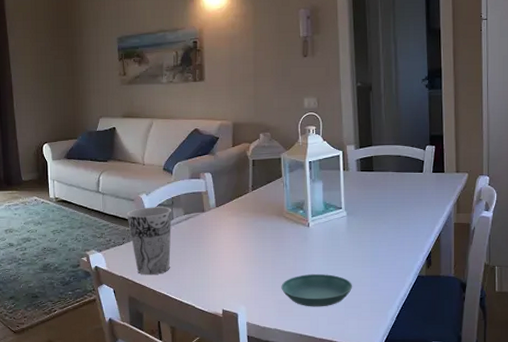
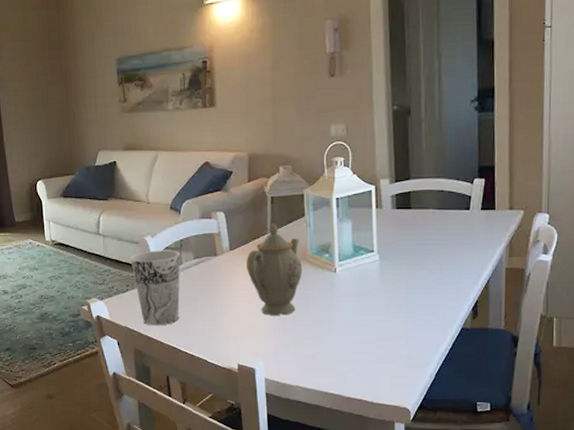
teapot: none [231,183,280,265] -> present [247,223,303,315]
saucer: present [281,274,353,307] -> none [304,326,386,362]

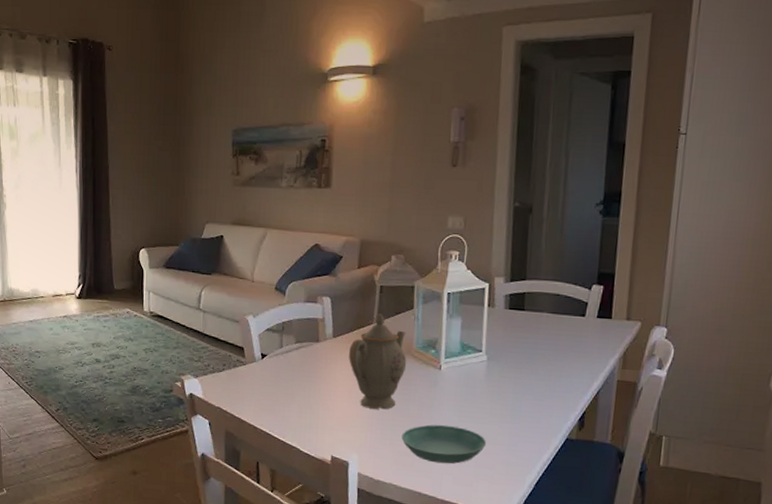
cup: present [130,250,181,326] -> none [229,331,282,410]
saucer: none [304,326,386,362] -> present [401,424,487,464]

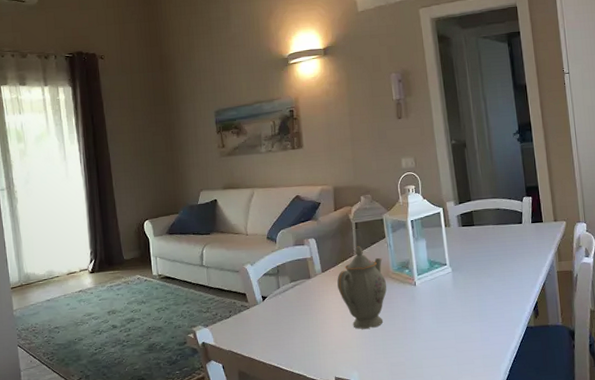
saucer: present [401,424,487,464] -> none [392,332,464,367]

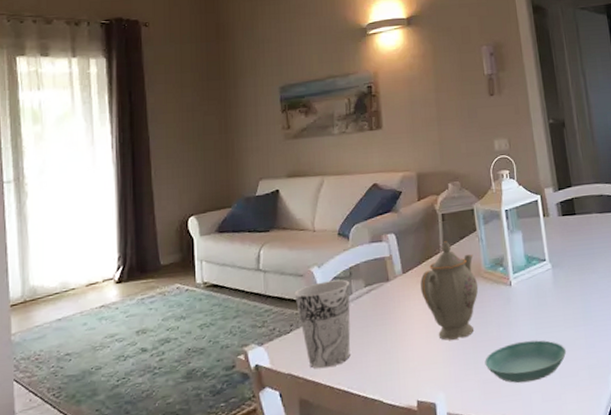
cup: none [232,276,279,348] -> present [294,280,351,369]
saucer: none [392,332,464,367] -> present [485,340,567,383]

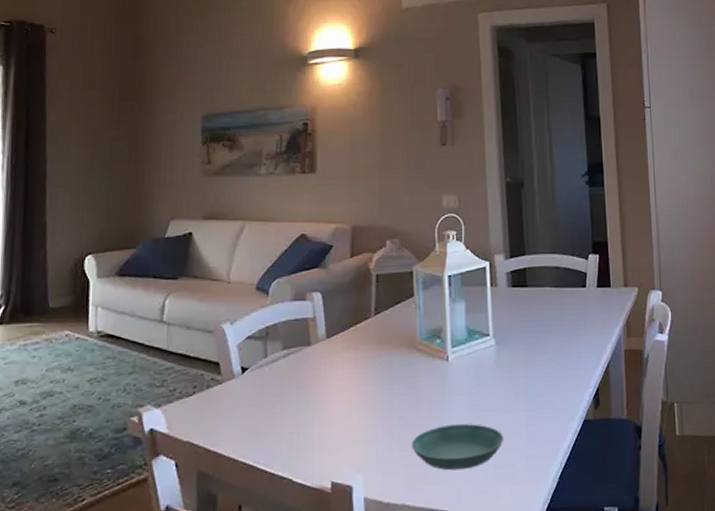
cup: present [294,280,351,369] -> none [201,340,266,439]
teapot: present [420,241,479,341] -> none [346,305,411,417]

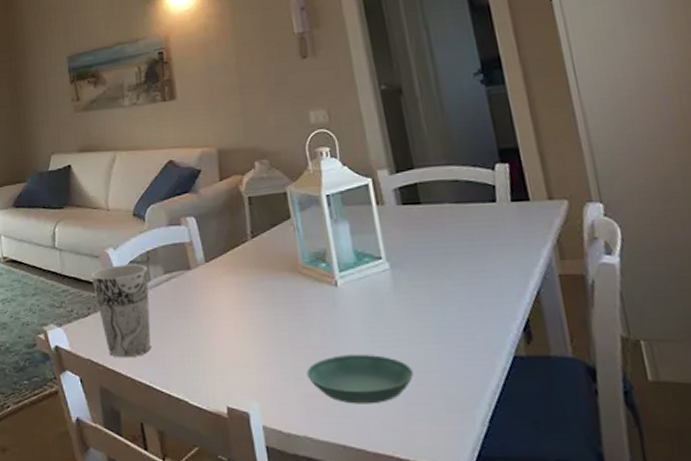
cup: none [201,340,266,439] -> present [91,264,151,358]

